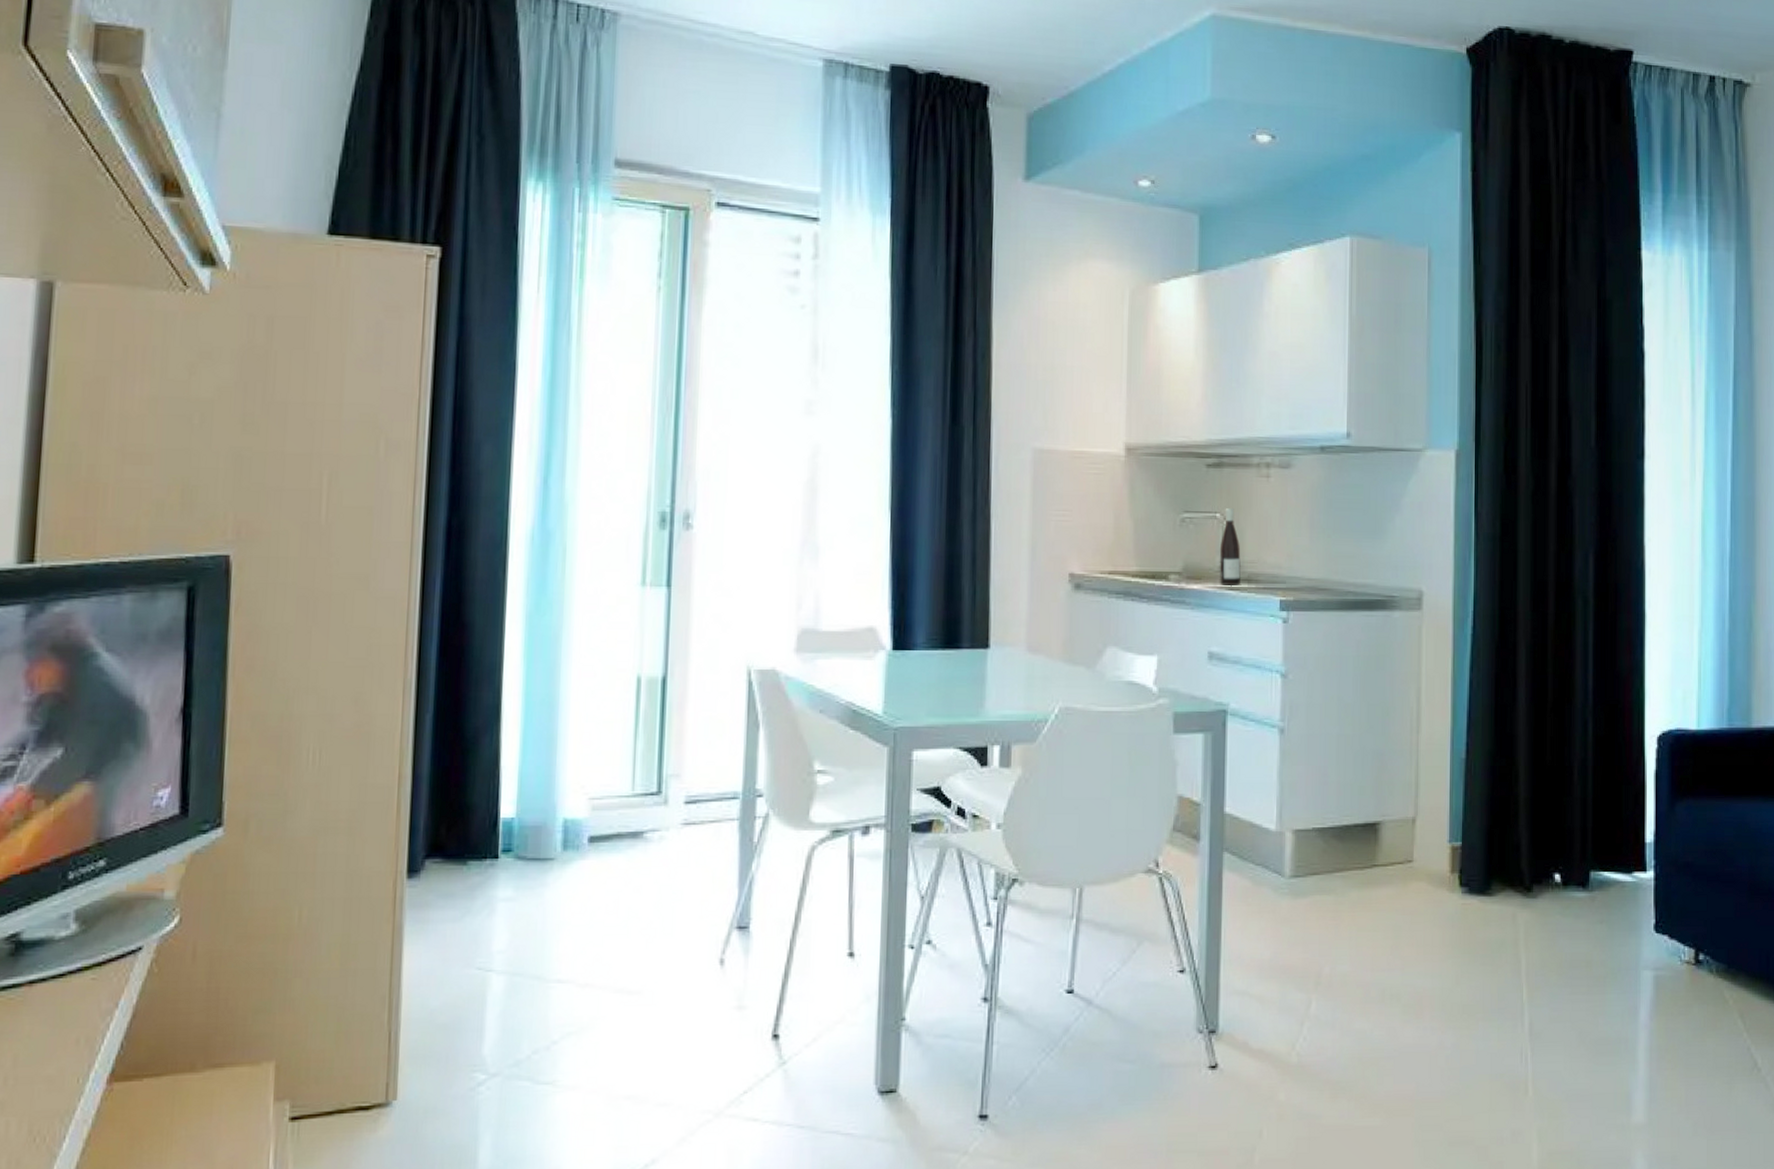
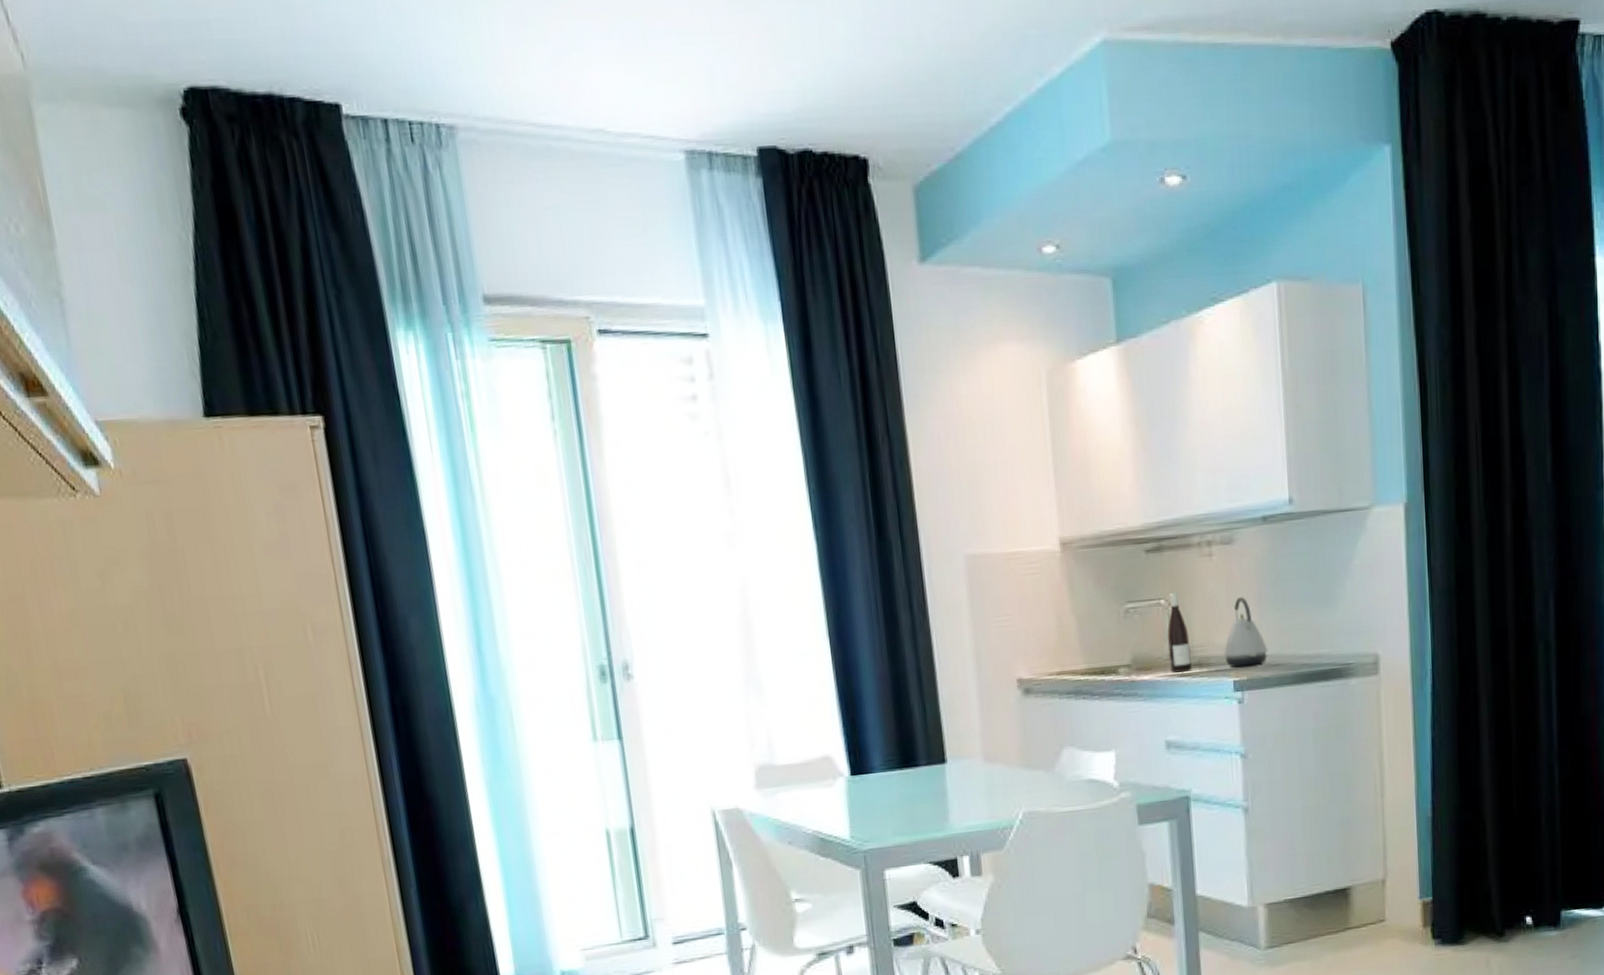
kettle: none [1273,520,1316,588] -> present [1224,597,1268,667]

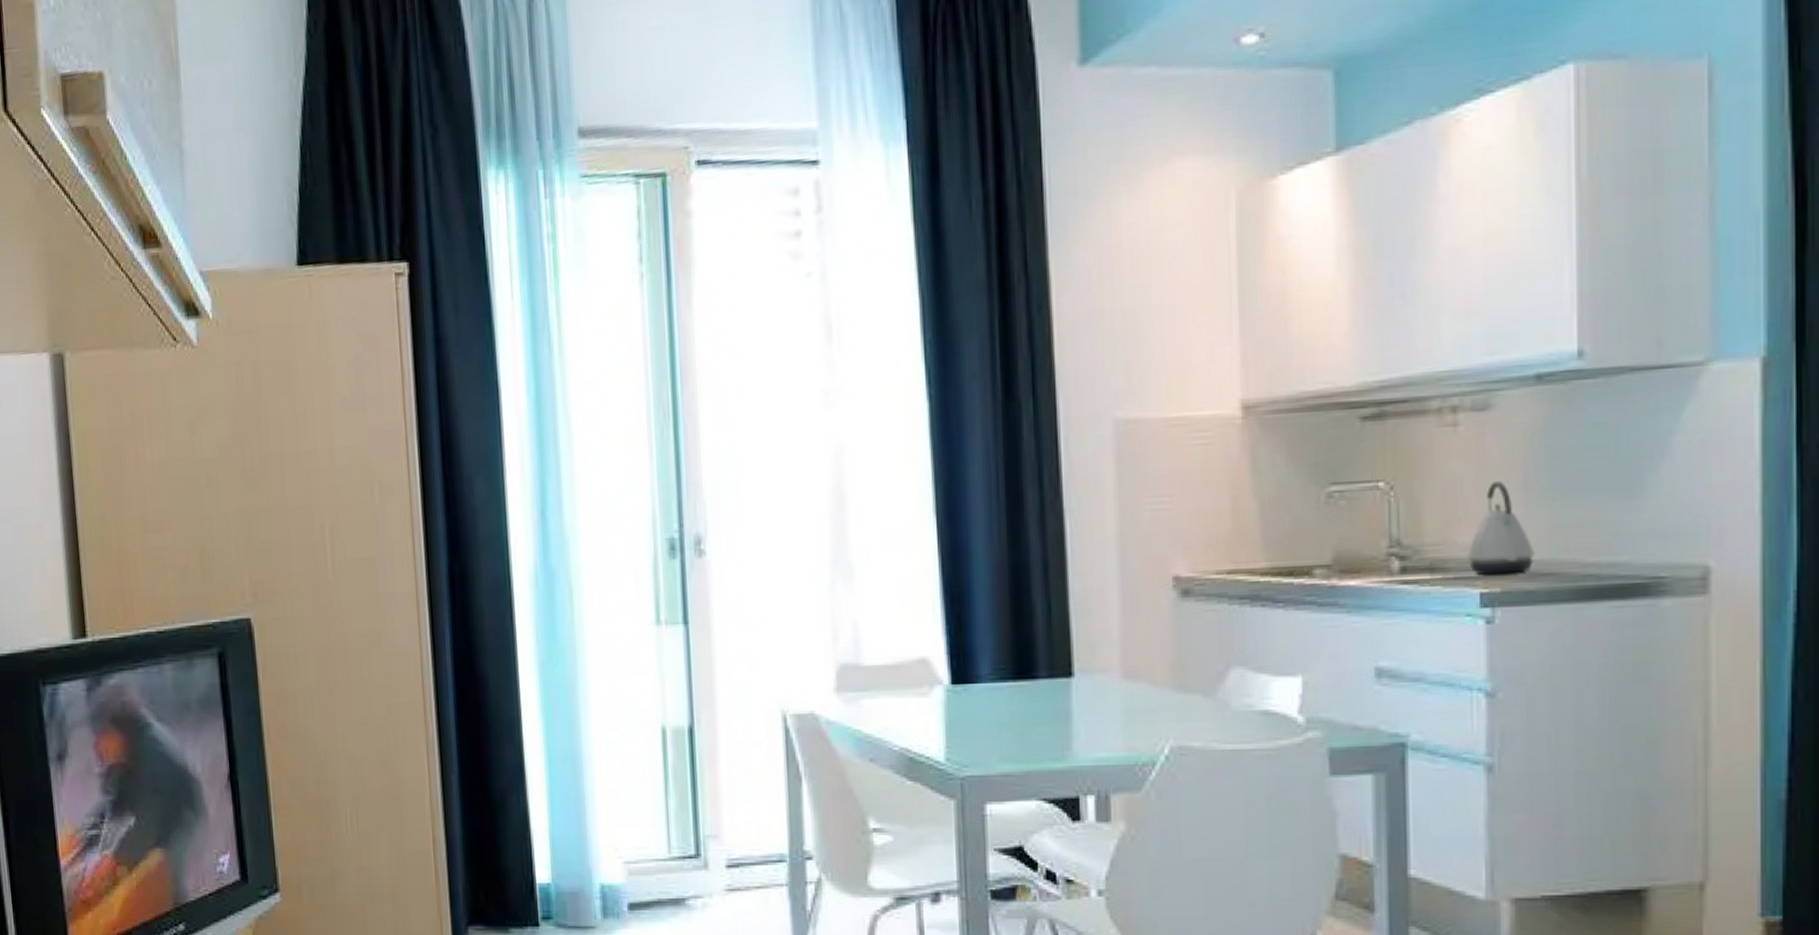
bottle: present [1167,593,1192,673] -> none [1385,473,1419,578]

